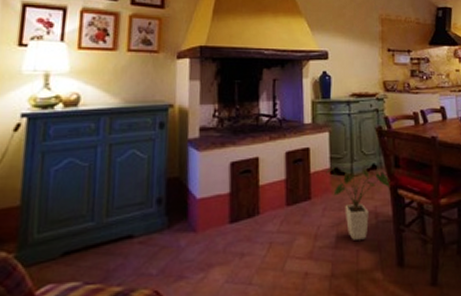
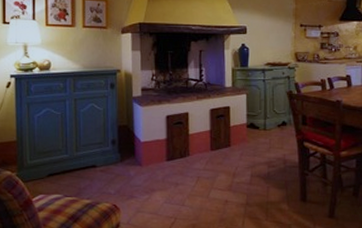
house plant: present [326,165,390,240] -> none [243,121,298,179]

